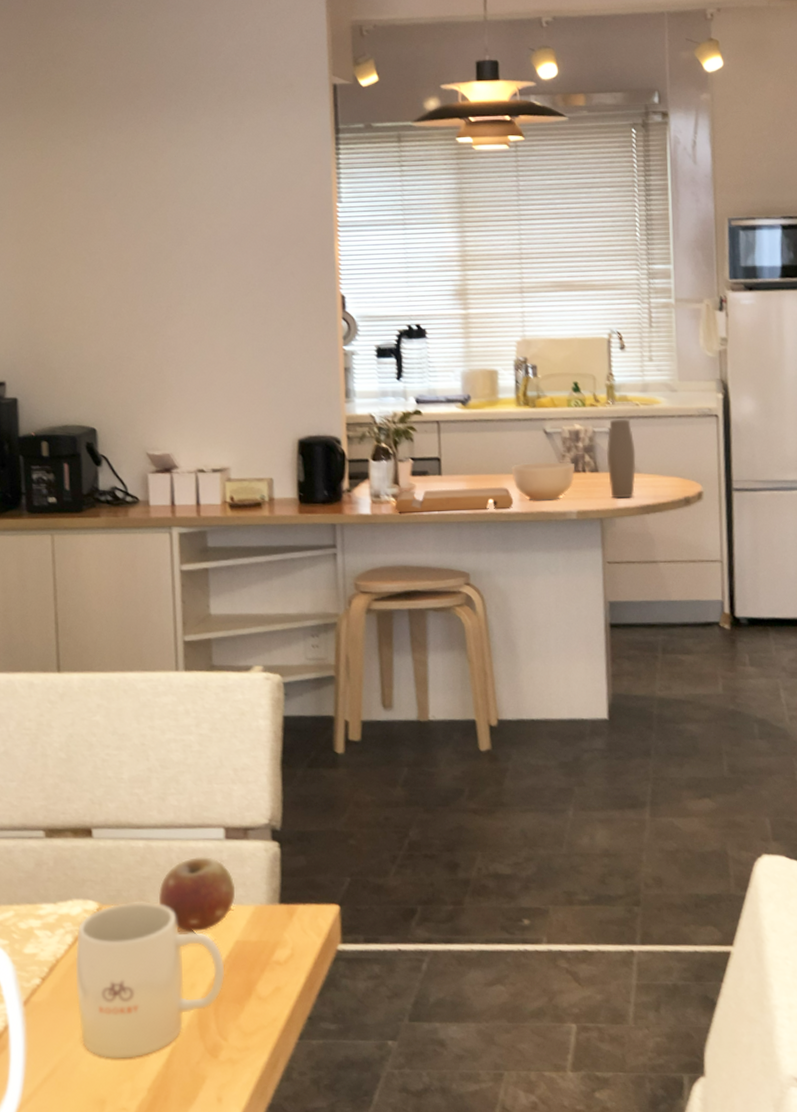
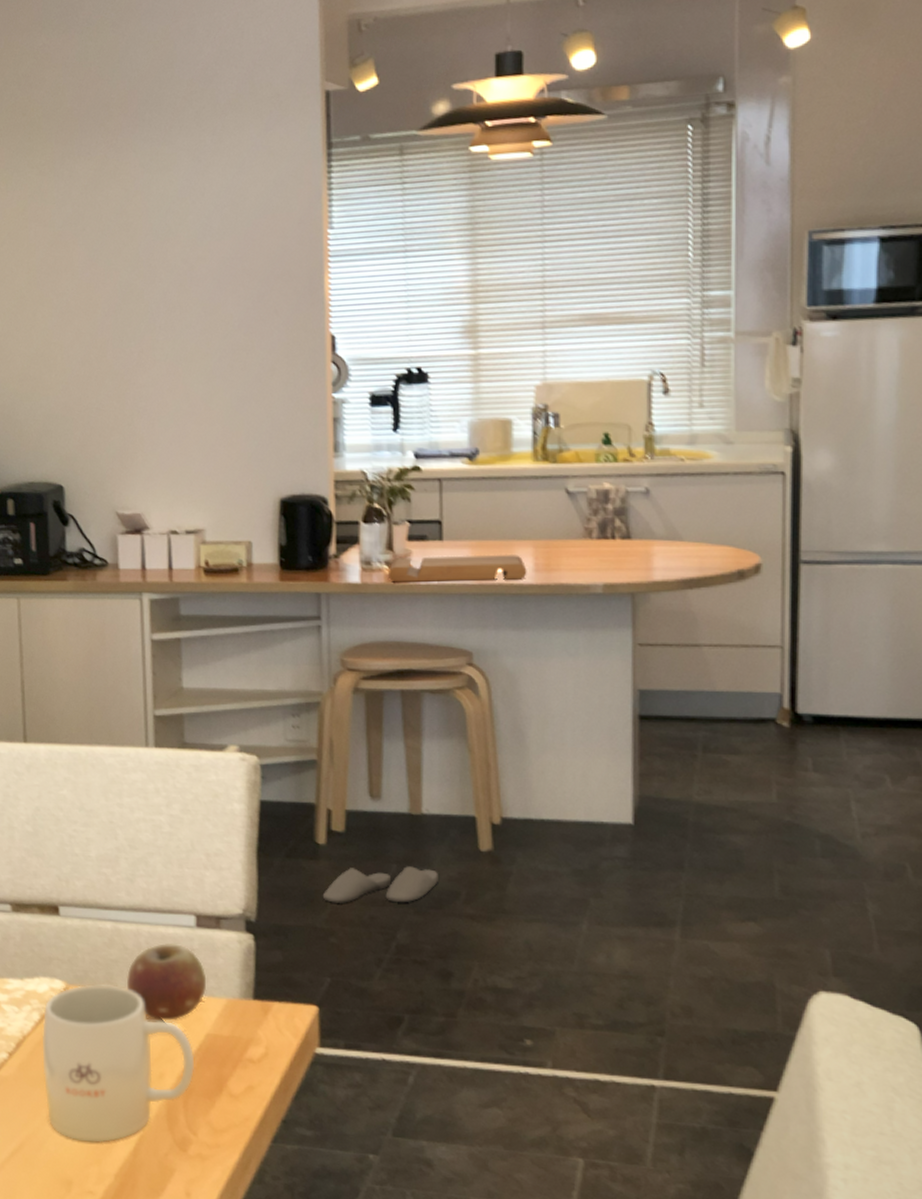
slippers: none [341,768,445,808] -> present [322,866,438,904]
bowl: present [511,461,575,501] -> none [525,526,603,571]
vase: present [606,419,636,499] -> none [641,477,678,570]

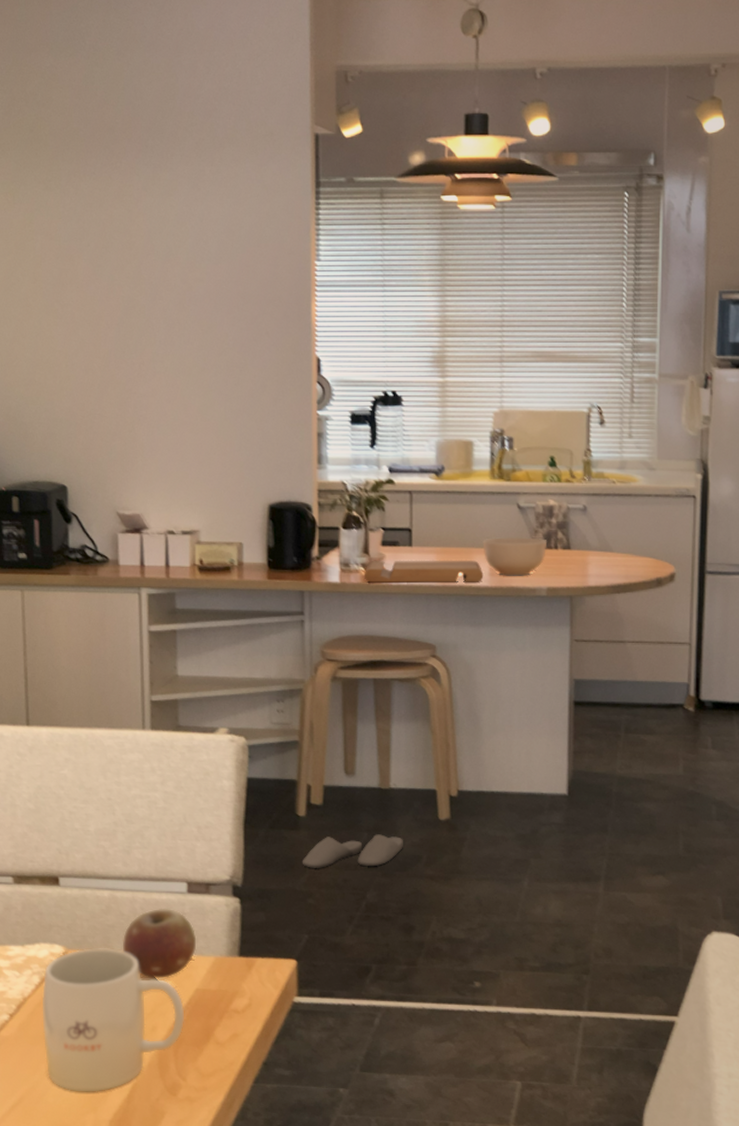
bowl: none [525,526,603,571] -> present [482,536,548,576]

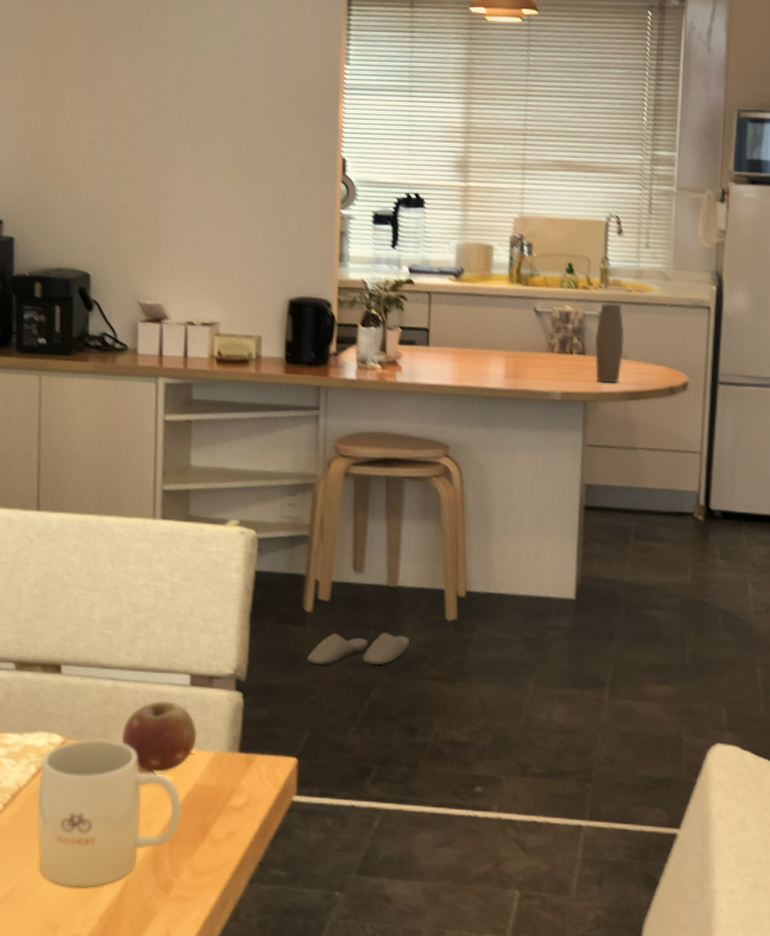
cutting board: present [365,561,484,584] -> none [381,359,499,384]
bowl: present [482,536,548,576] -> none [499,340,563,379]
vase: none [579,497,609,577] -> present [595,304,624,383]

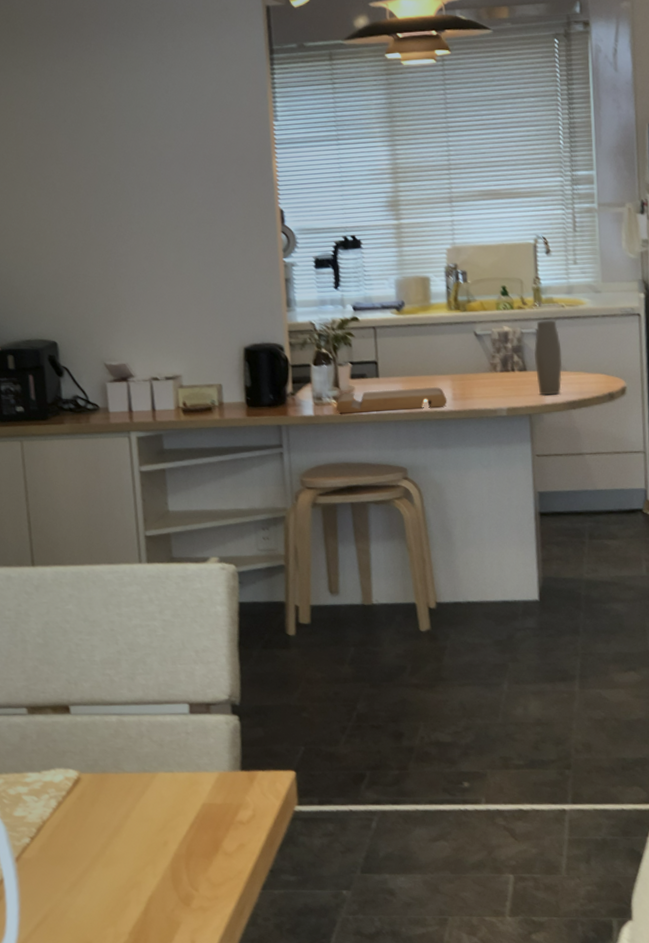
mug: present [36,738,182,888] -> none [59,769,194,907]
fruit: present [122,701,197,772] -> none [132,730,201,796]
slippers: present [306,632,409,666] -> none [294,648,388,684]
cutting board: none [381,359,499,384] -> present [336,387,447,415]

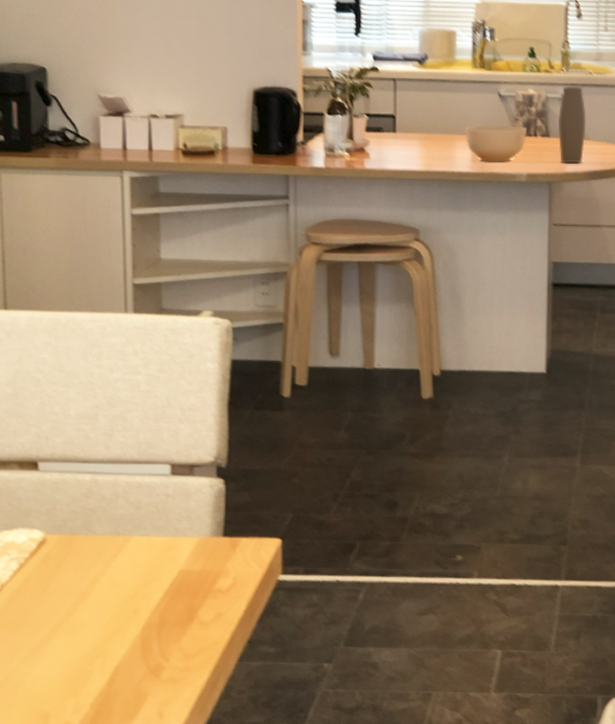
cutting board: present [336,387,447,415] -> none [349,147,466,169]
bowl: none [444,362,505,399] -> present [465,124,527,162]

